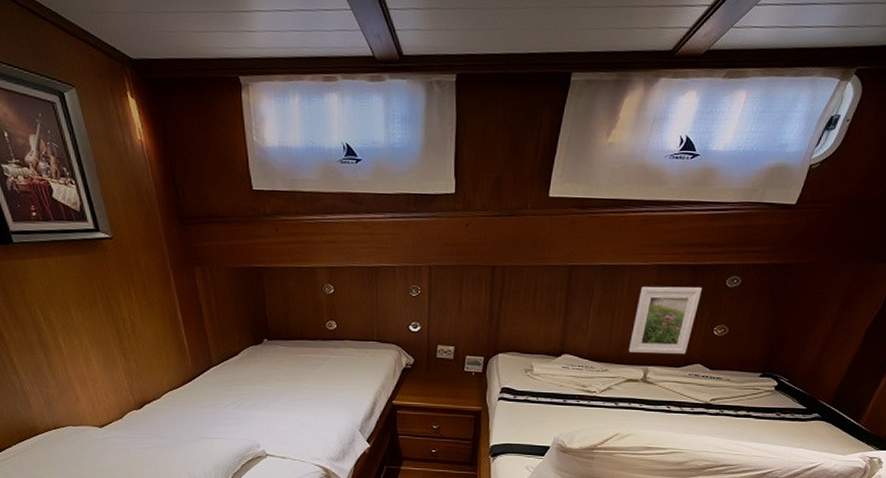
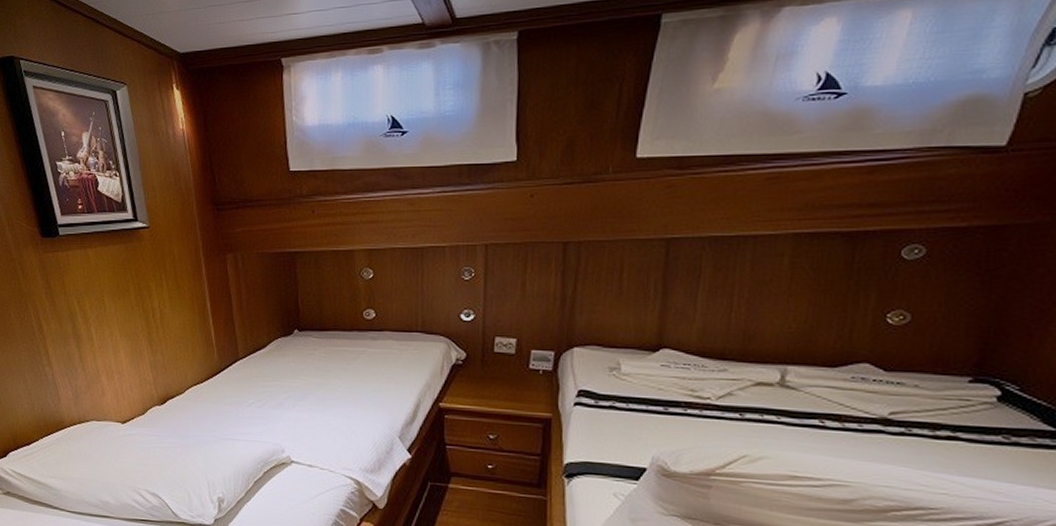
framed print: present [628,286,702,354] -> none [755,260,863,349]

